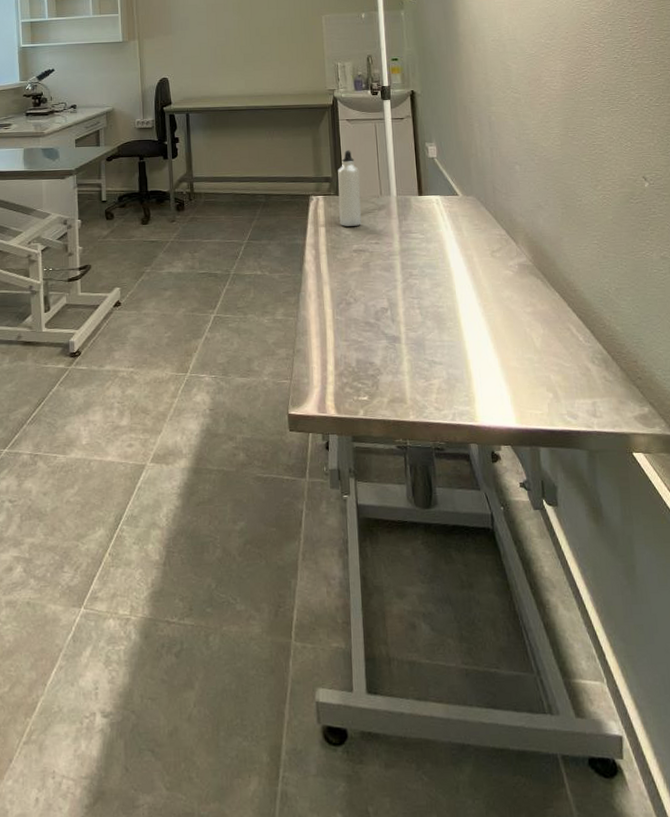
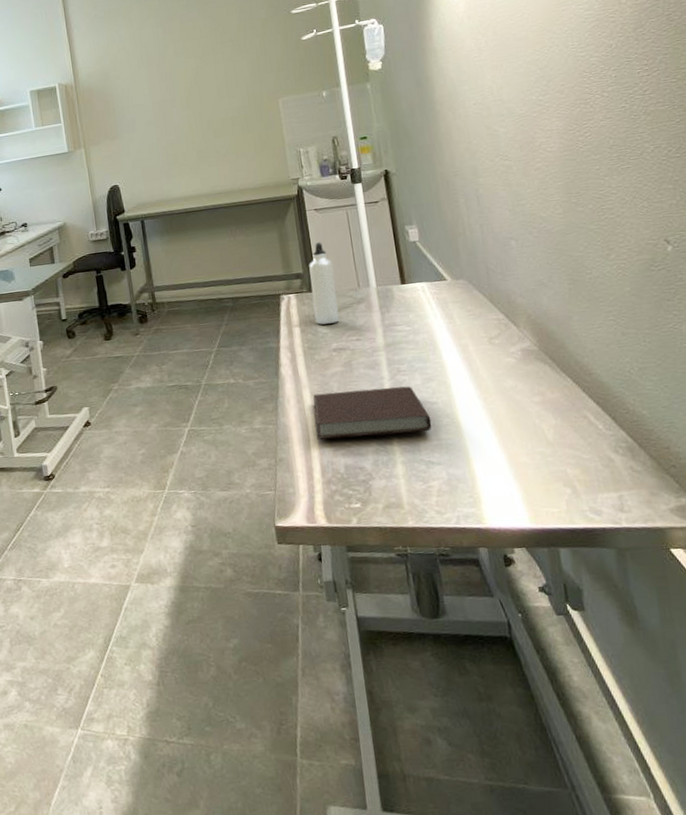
notebook: none [332,289,437,334] -> present [313,386,432,440]

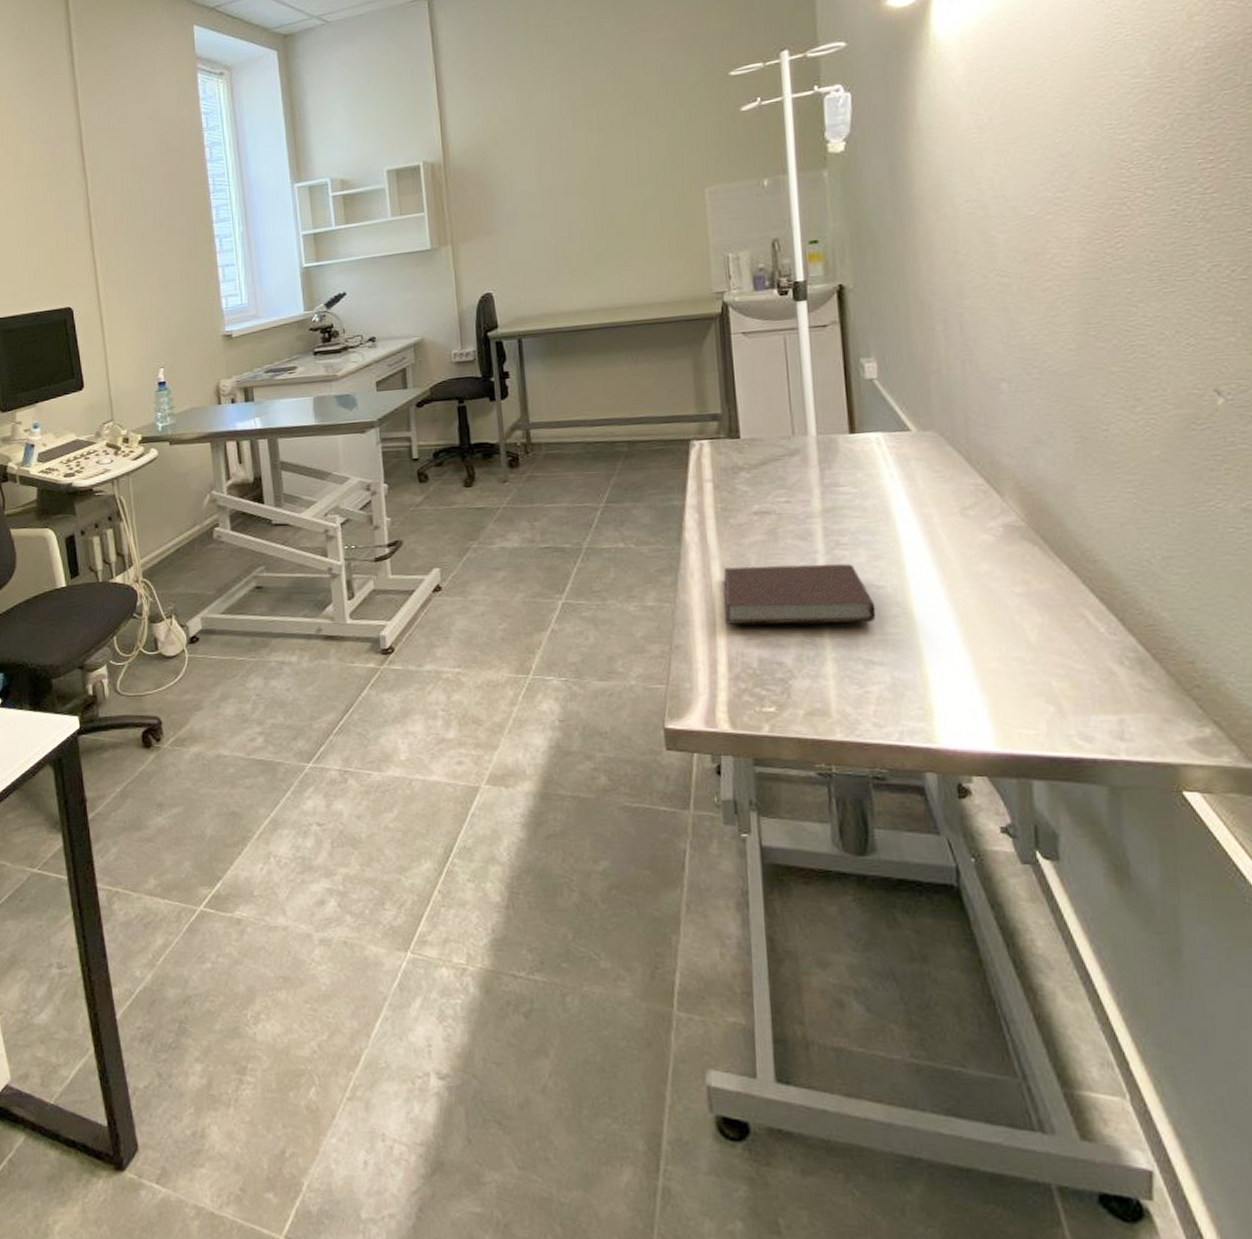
water bottle: present [309,242,339,325] -> none [730,375,765,481]

